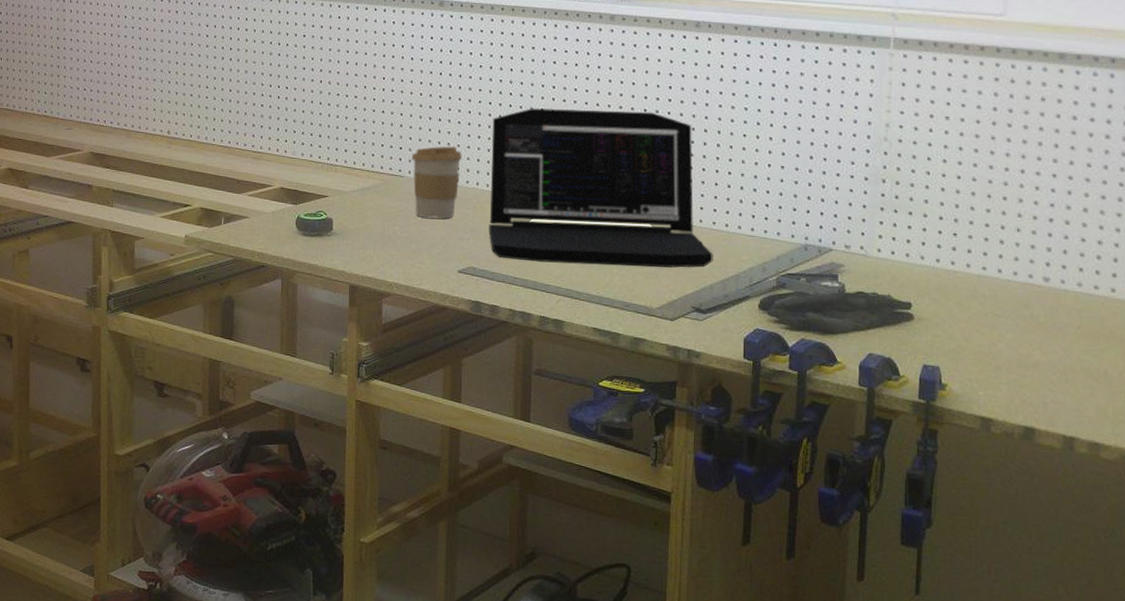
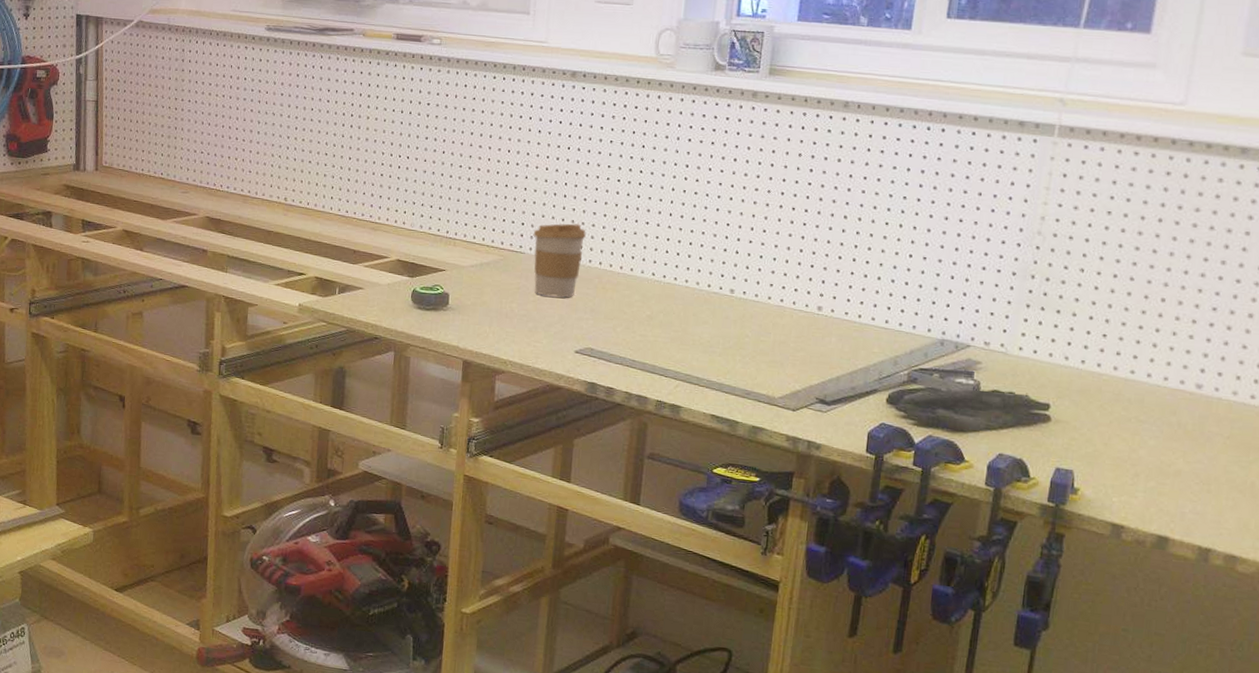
laptop: present [489,108,713,268] -> none [609,187,843,359]

